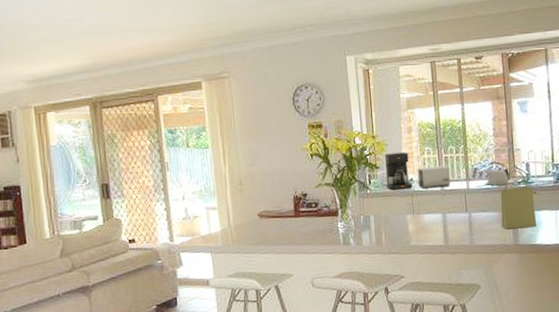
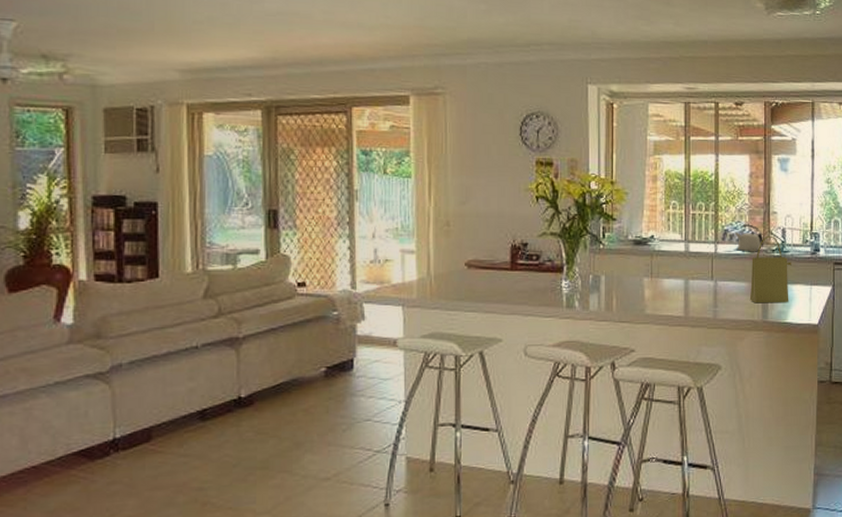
coffee maker: present [385,152,413,190] -> none [623,203,653,248]
toaster: present [417,165,451,189] -> none [659,223,697,249]

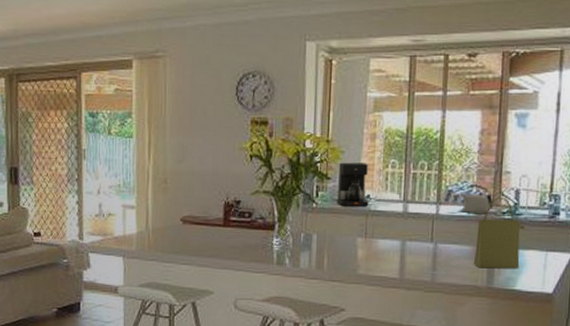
coffee maker: none [623,203,653,248] -> present [336,162,369,207]

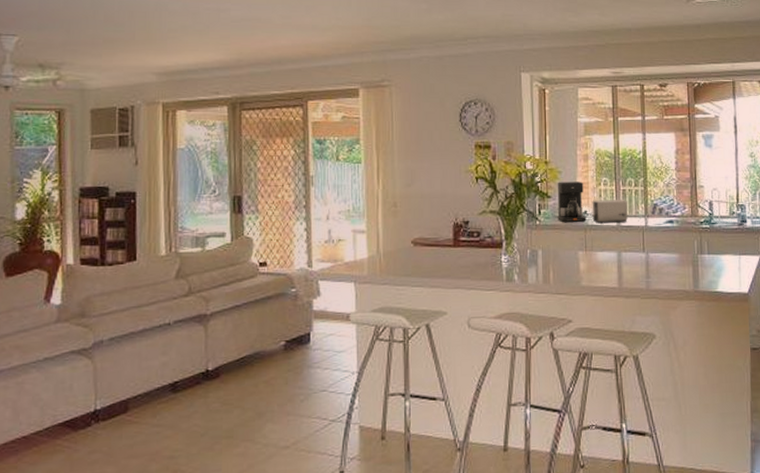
toaster: none [375,183,417,210] -> present [592,199,628,224]
kettle: present [459,184,493,214] -> none [663,198,693,225]
handbag: present [473,197,525,269] -> none [680,208,720,274]

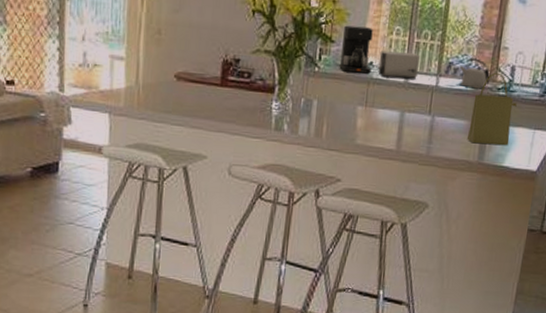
kettle: none [663,198,693,225] -> present [459,58,490,89]
handbag: none [680,208,720,274] -> present [466,72,517,146]

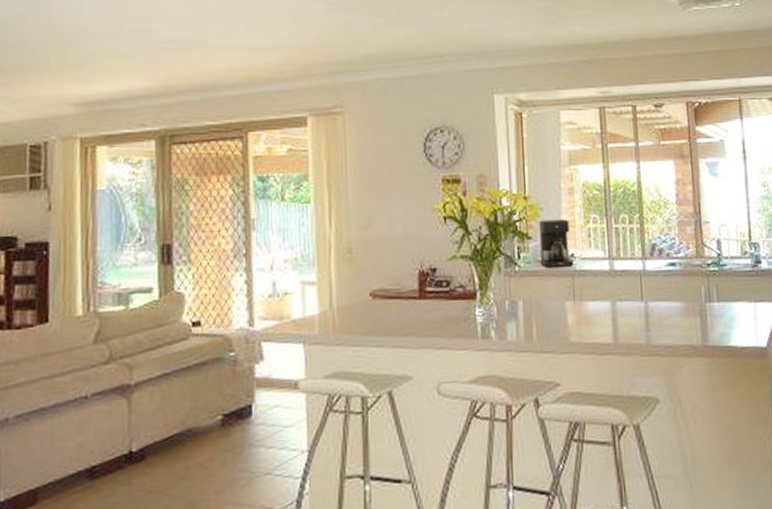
toaster: present [378,51,420,80] -> none [580,238,622,268]
kettle: present [459,58,490,89] -> none [663,236,698,268]
handbag: present [466,72,517,146] -> none [685,248,731,326]

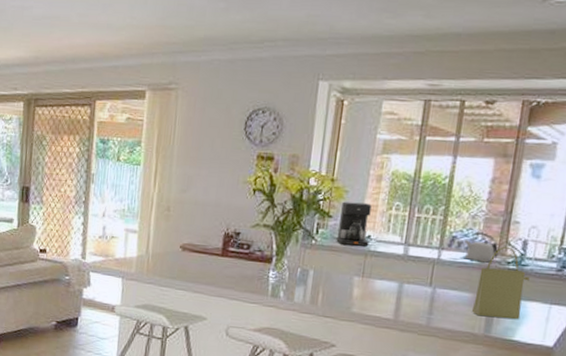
kettle: none [663,236,698,268] -> present [463,232,498,263]
handbag: none [685,248,731,326] -> present [471,246,530,319]

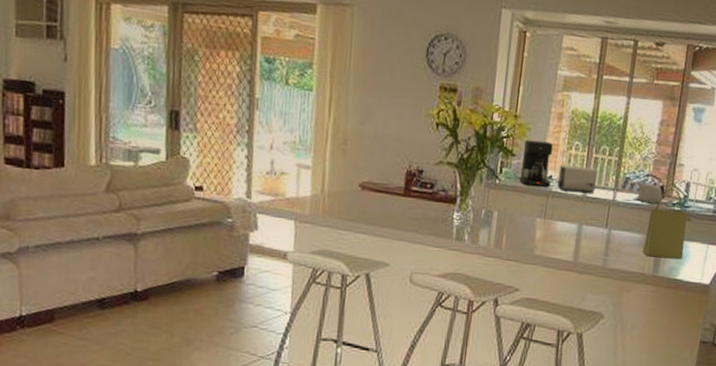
toaster: none [376,225,420,253] -> present [557,165,598,194]

